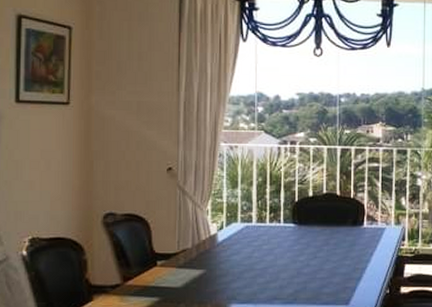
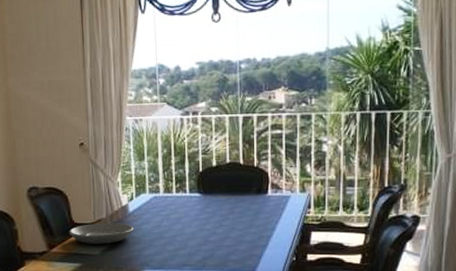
plate: none [147,253,222,276] -> present [68,223,134,244]

